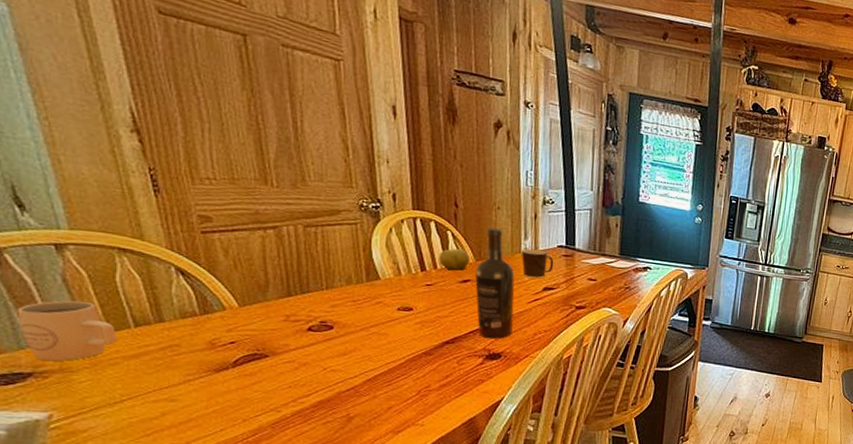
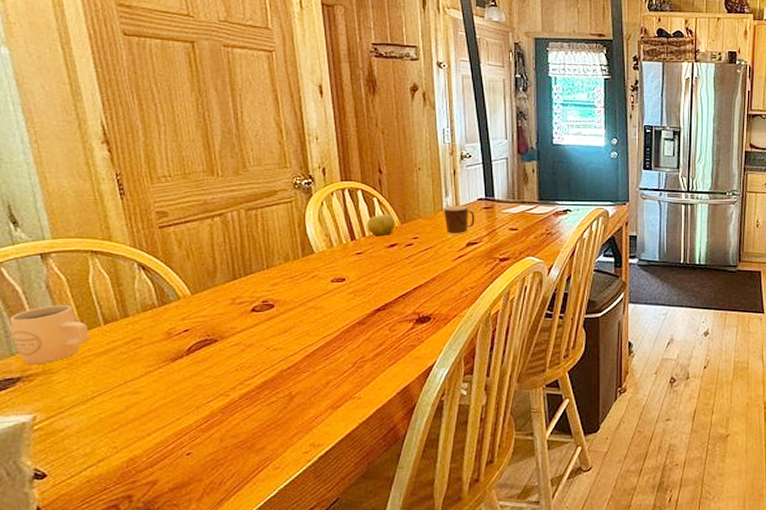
wine bottle: present [474,227,515,339] -> none [400,188,440,301]

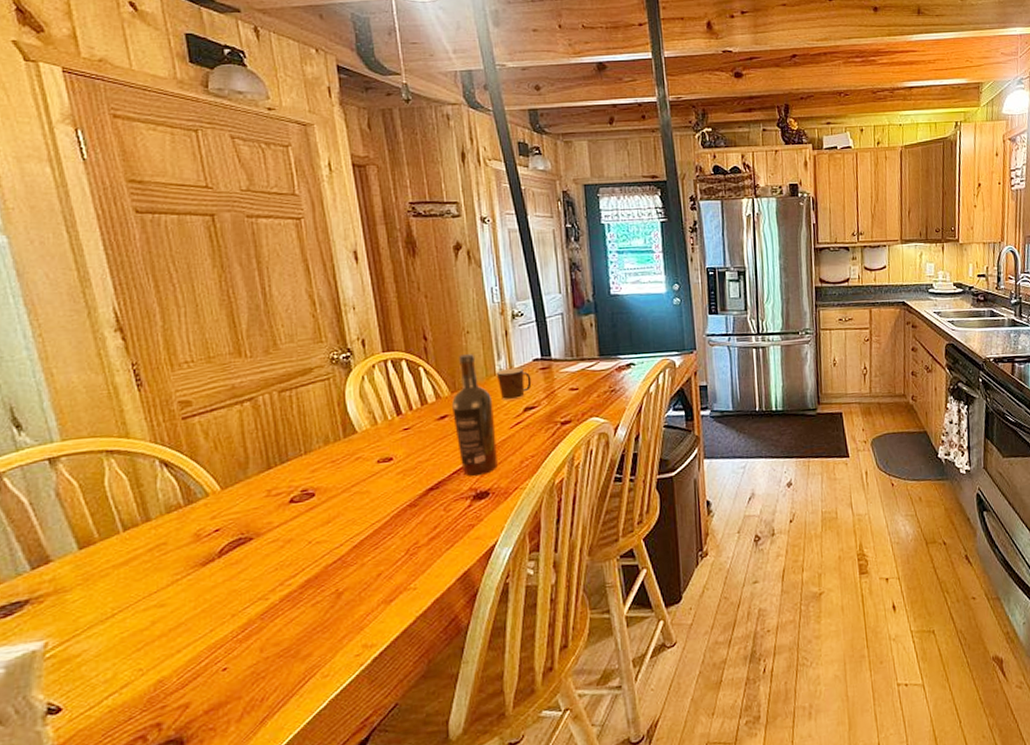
mug: present [10,304,90,365] -> none [15,512,107,585]
fruit: present [367,213,395,237] -> none [414,383,444,409]
wine bottle: none [400,188,440,301] -> present [451,353,498,476]

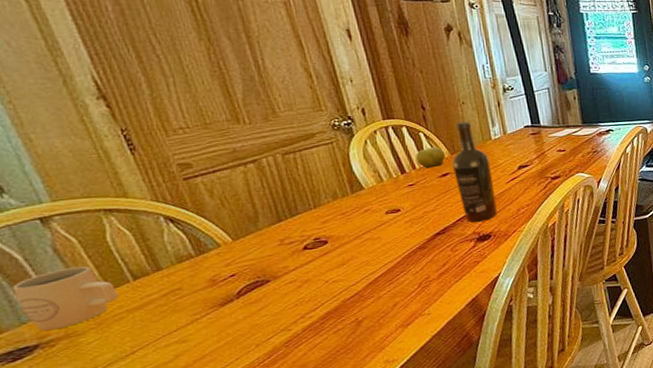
mug: none [15,512,107,585] -> present [12,265,119,331]
fruit: none [414,383,444,409] -> present [416,146,445,169]
mug: present [496,367,532,402] -> none [491,133,524,162]

